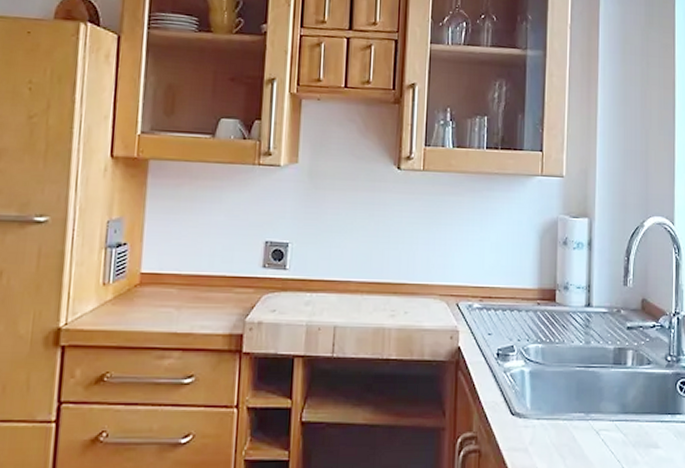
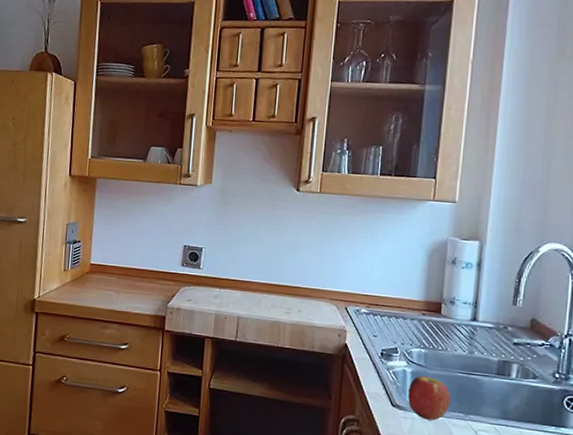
fruit: none [527,375,571,426] -> present [407,376,451,421]

